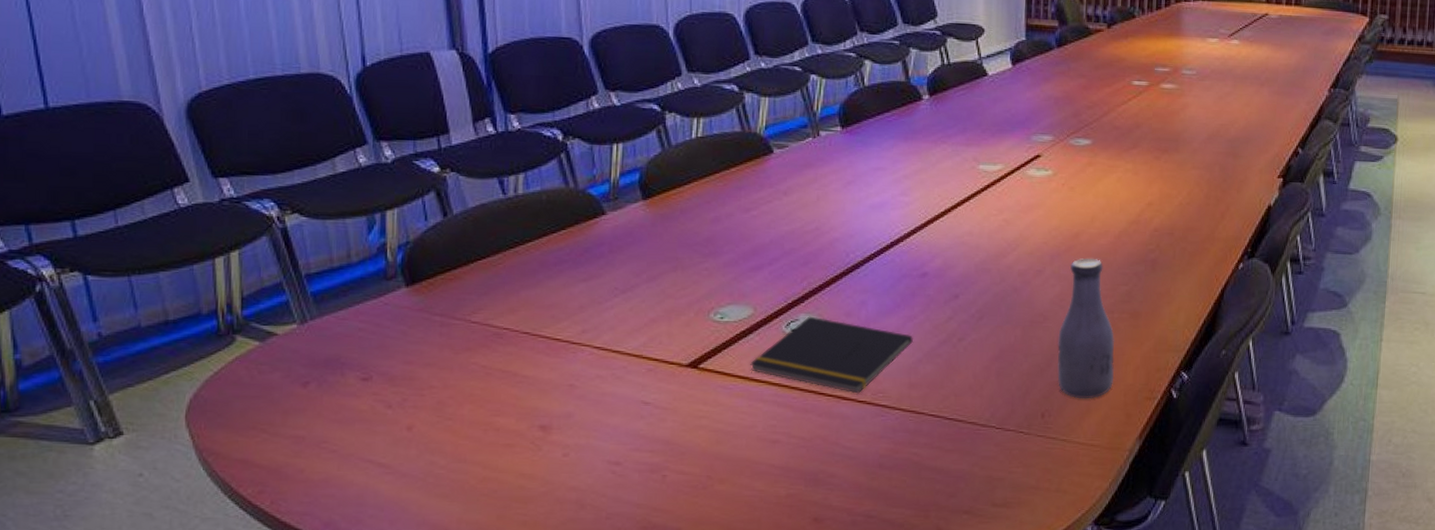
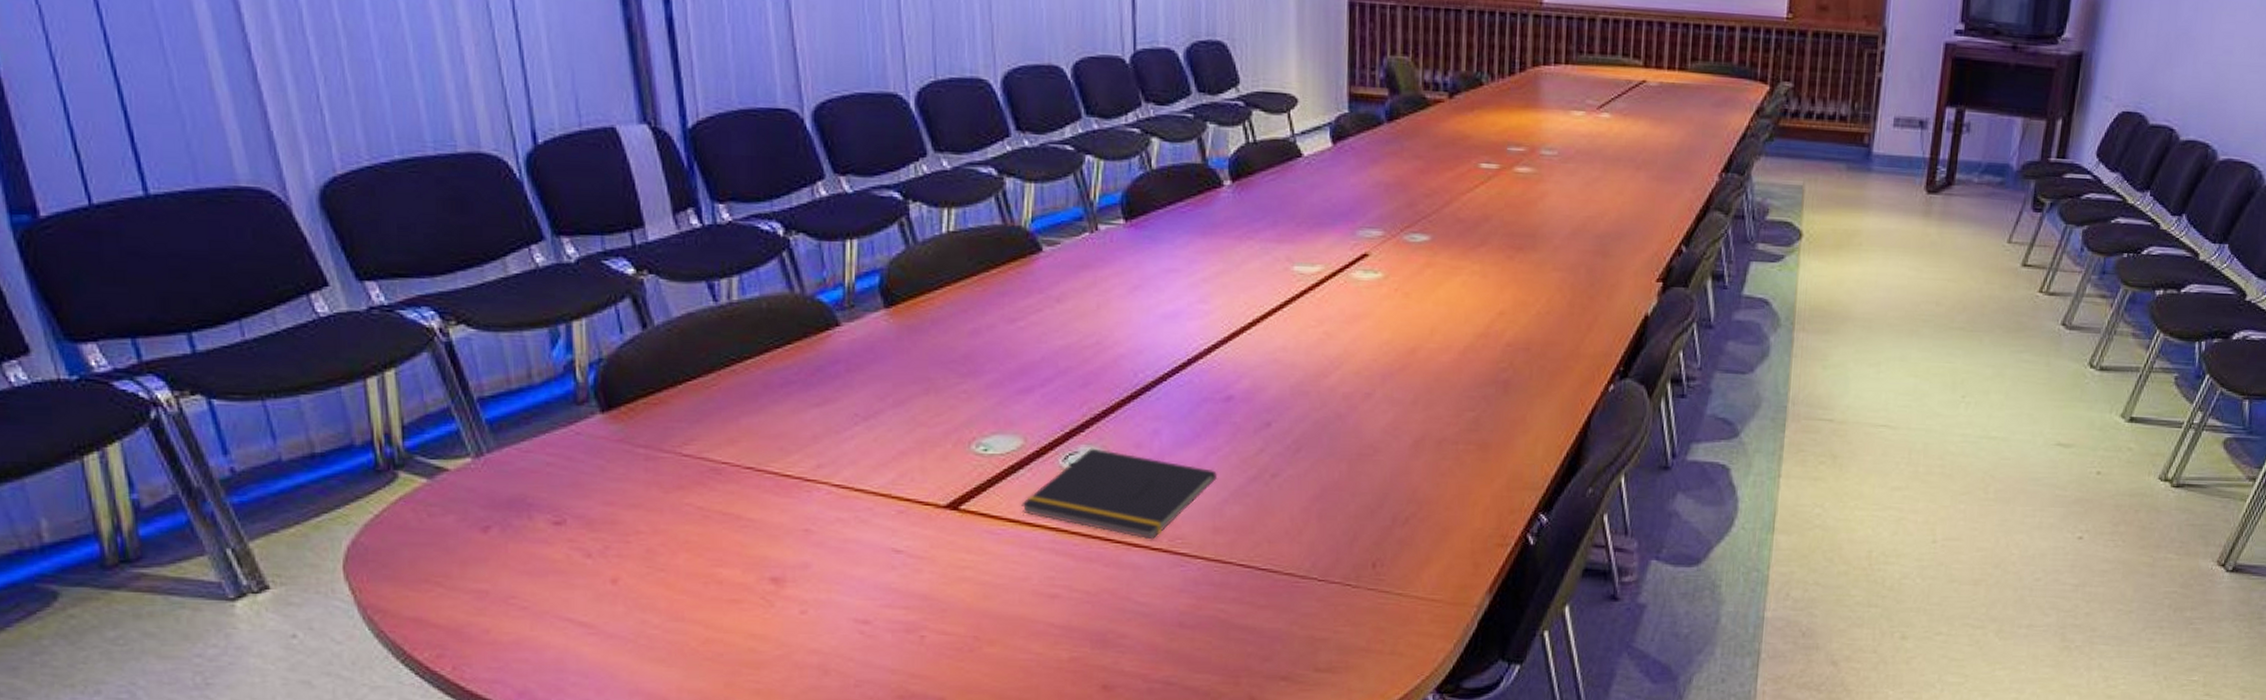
bottle: present [1057,258,1115,399] -> none [1391,379,1460,546]

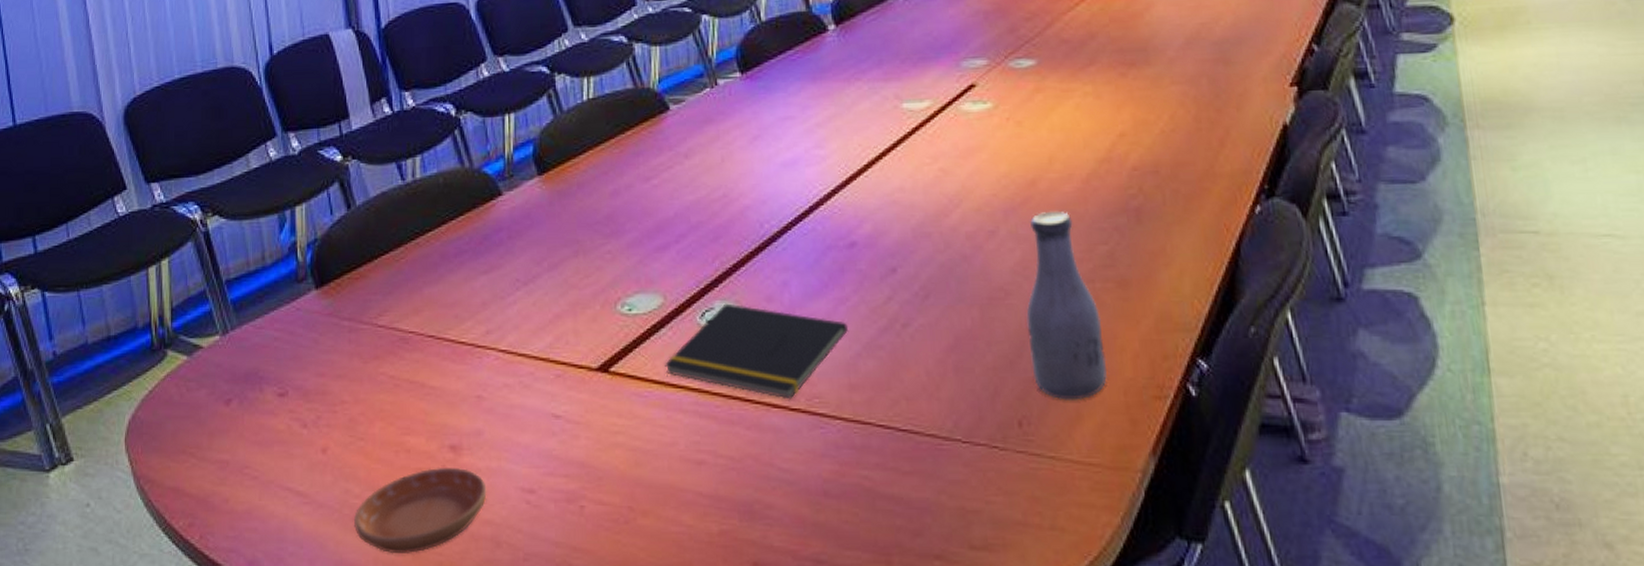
saucer: none [653,598,814,683] -> present [354,467,487,554]
bottle: none [1391,379,1460,546] -> present [1026,212,1107,400]

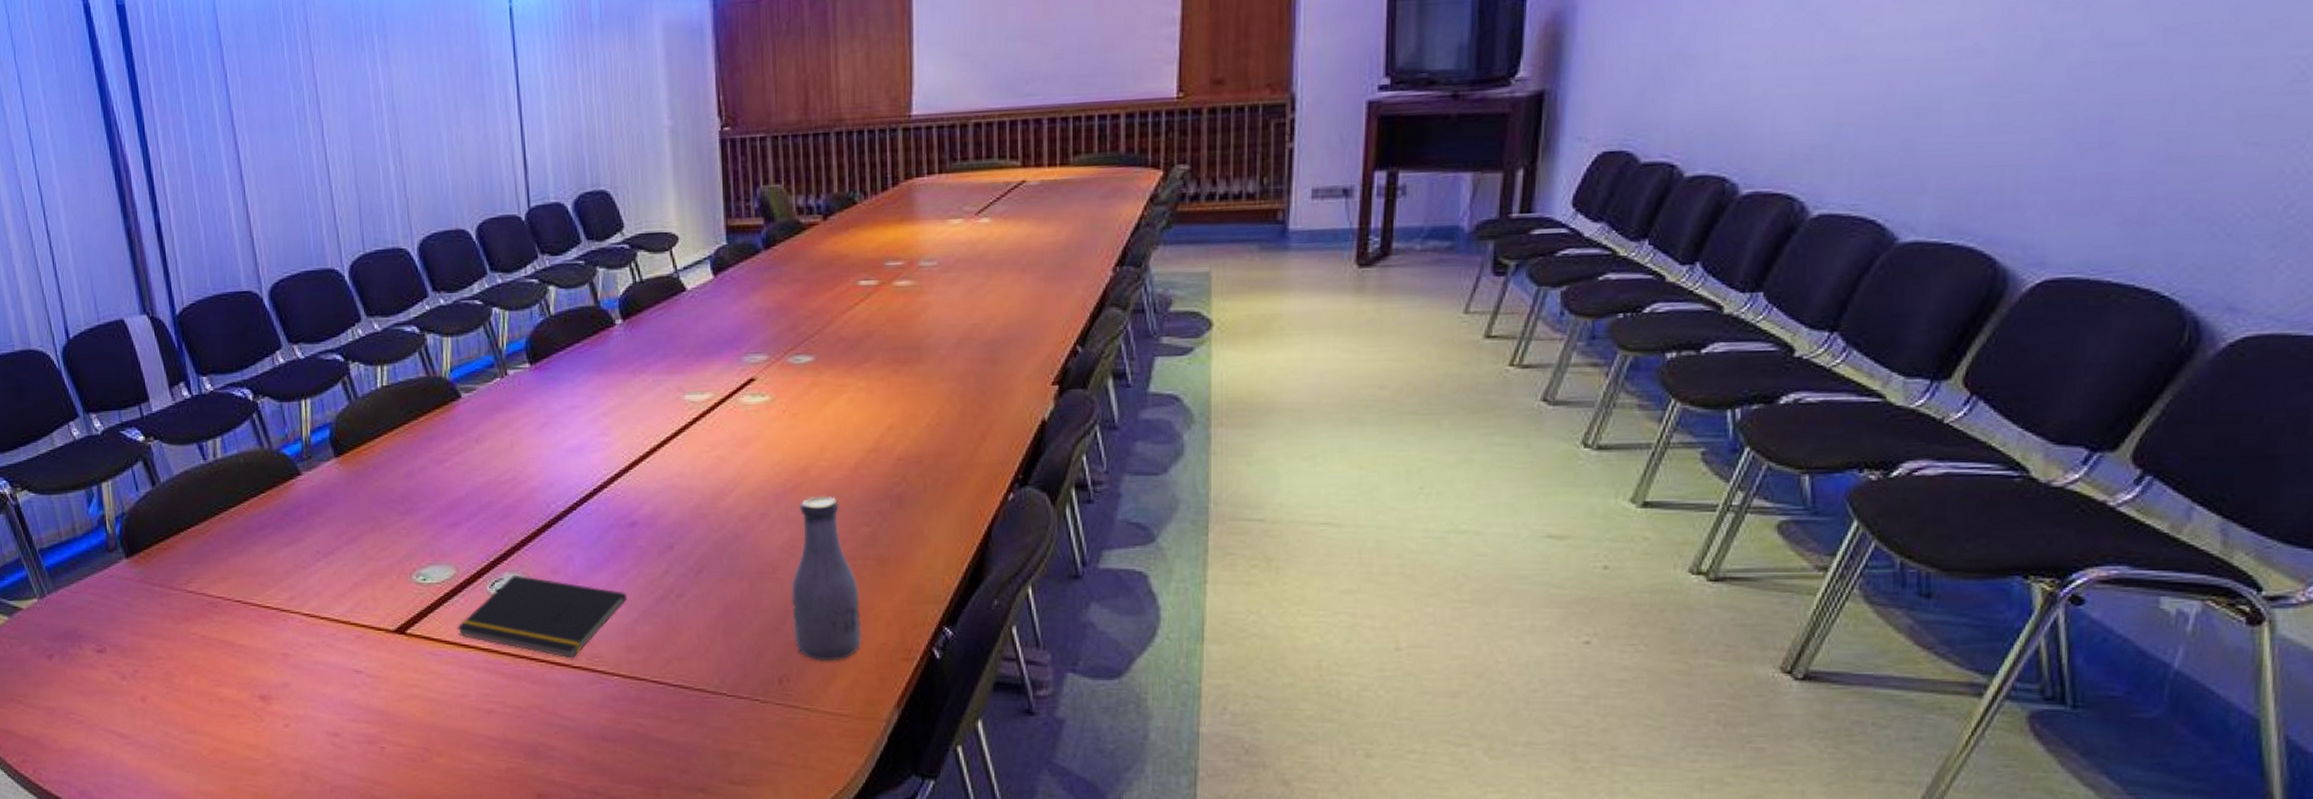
saucer: present [354,467,487,554] -> none [174,713,296,786]

